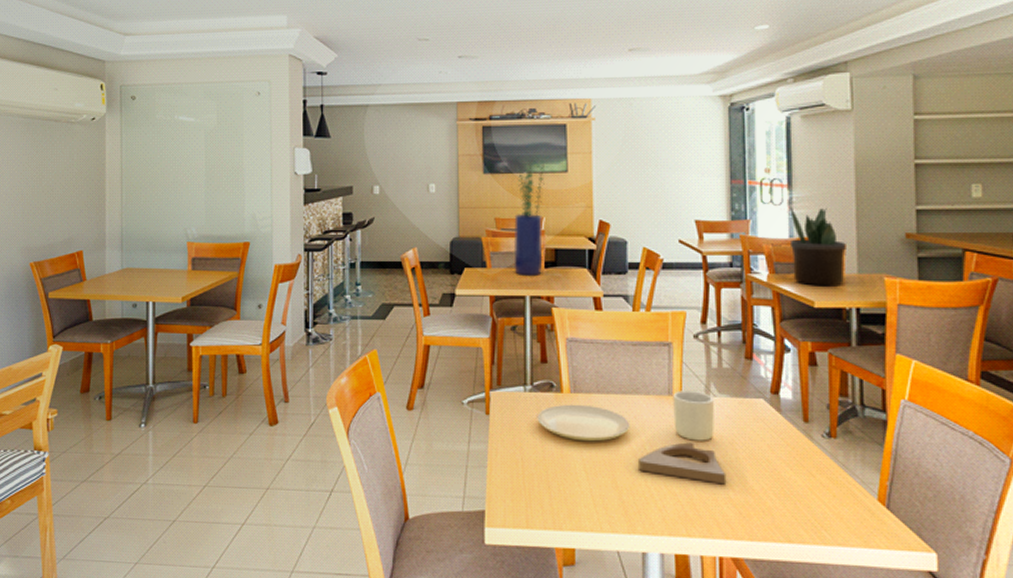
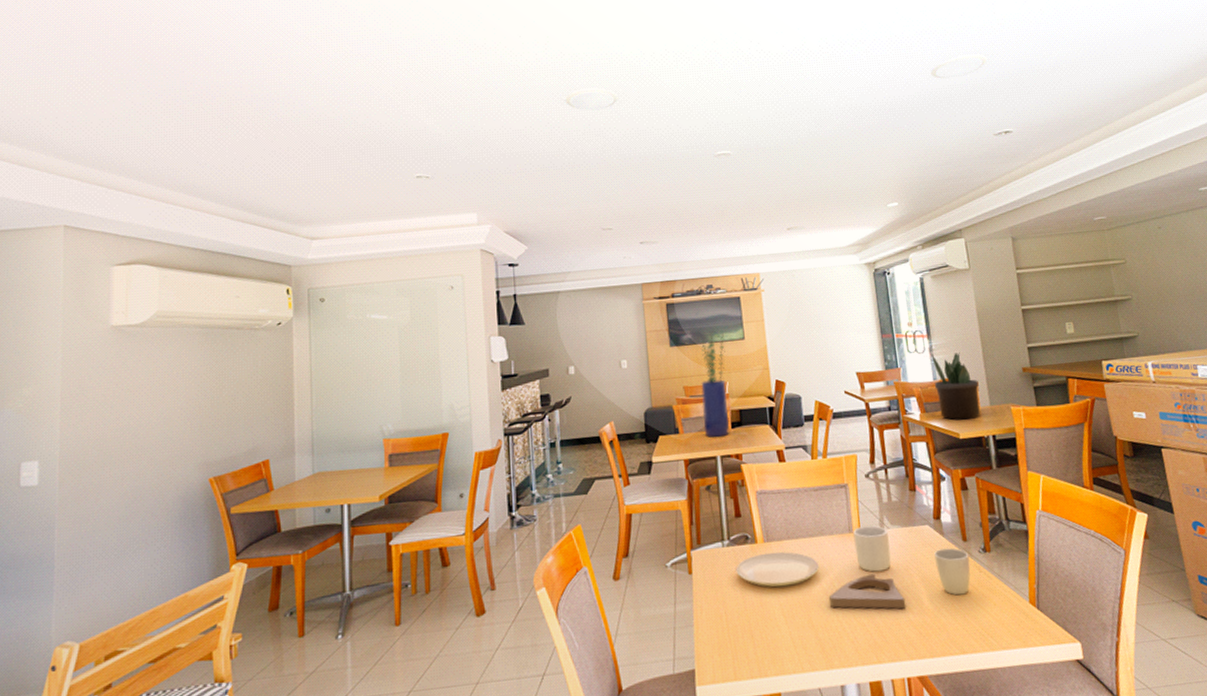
cup: none [767,427,809,480] -> present [934,548,971,596]

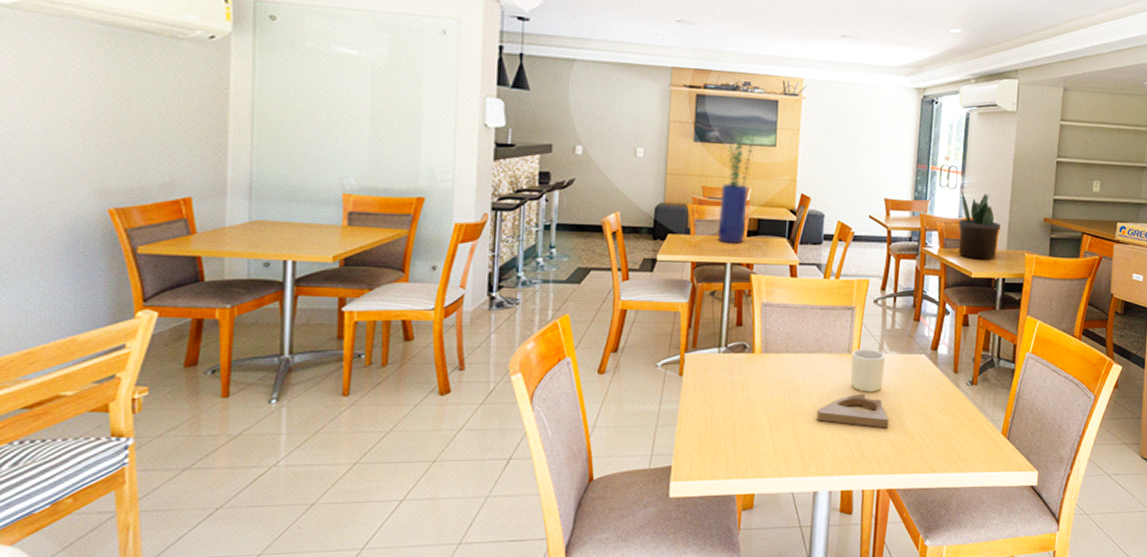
plate: present [736,552,820,588] -> none [728,363,813,397]
cup: present [934,548,971,596] -> none [924,378,957,421]

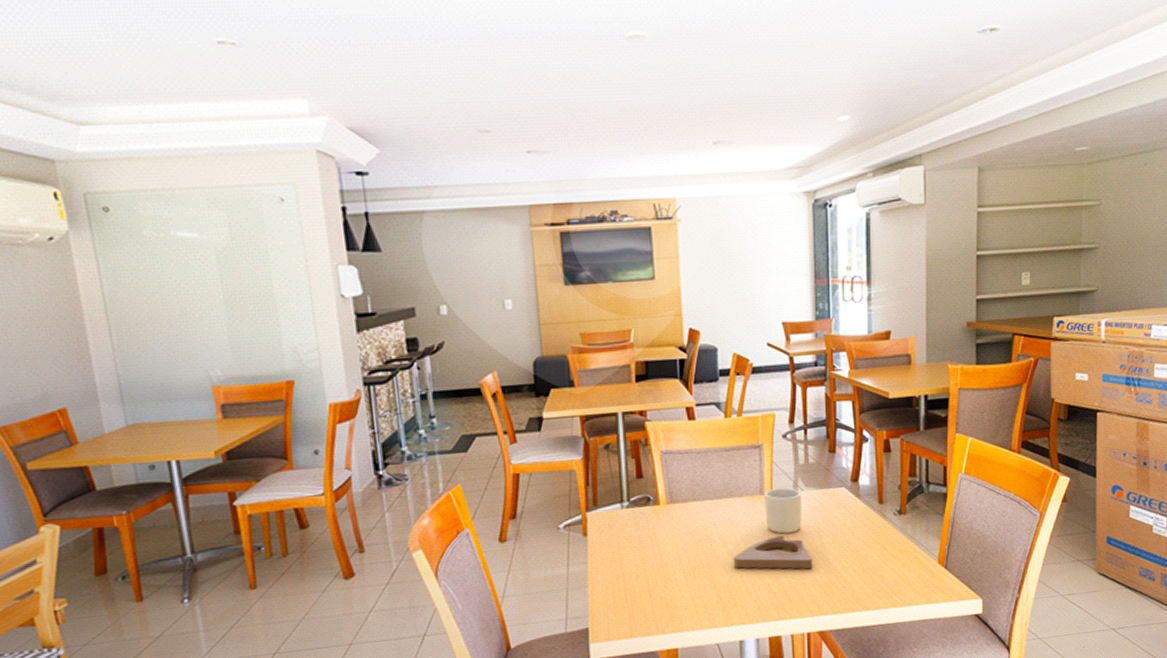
vase: present [717,135,755,246] -> none [601,269,634,394]
planter: present [958,191,1001,260] -> none [868,303,917,378]

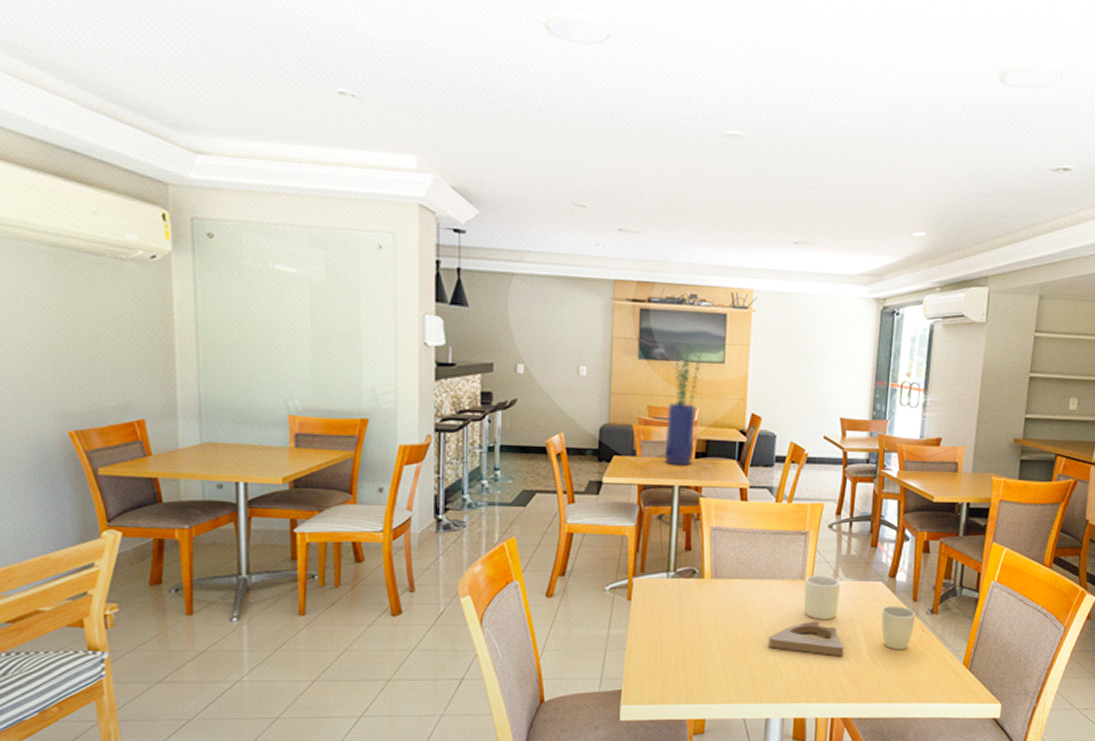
vase: none [601,269,634,394] -> present [664,351,702,468]
cup: none [848,510,883,556] -> present [881,606,916,650]

